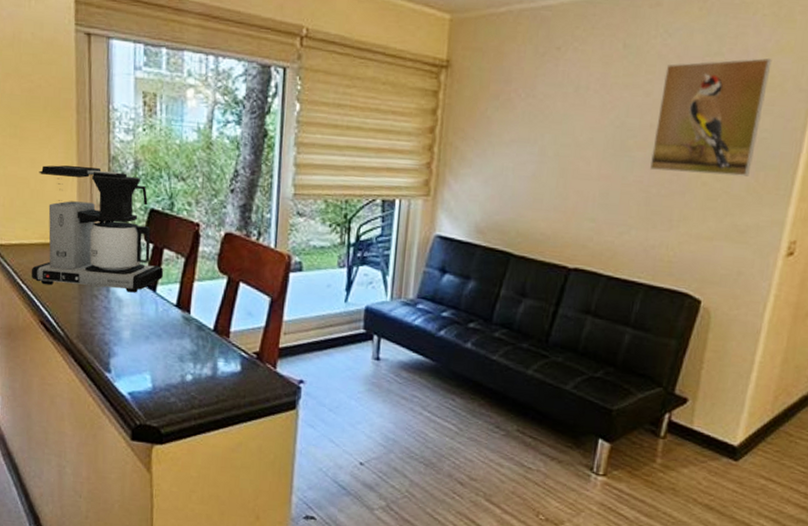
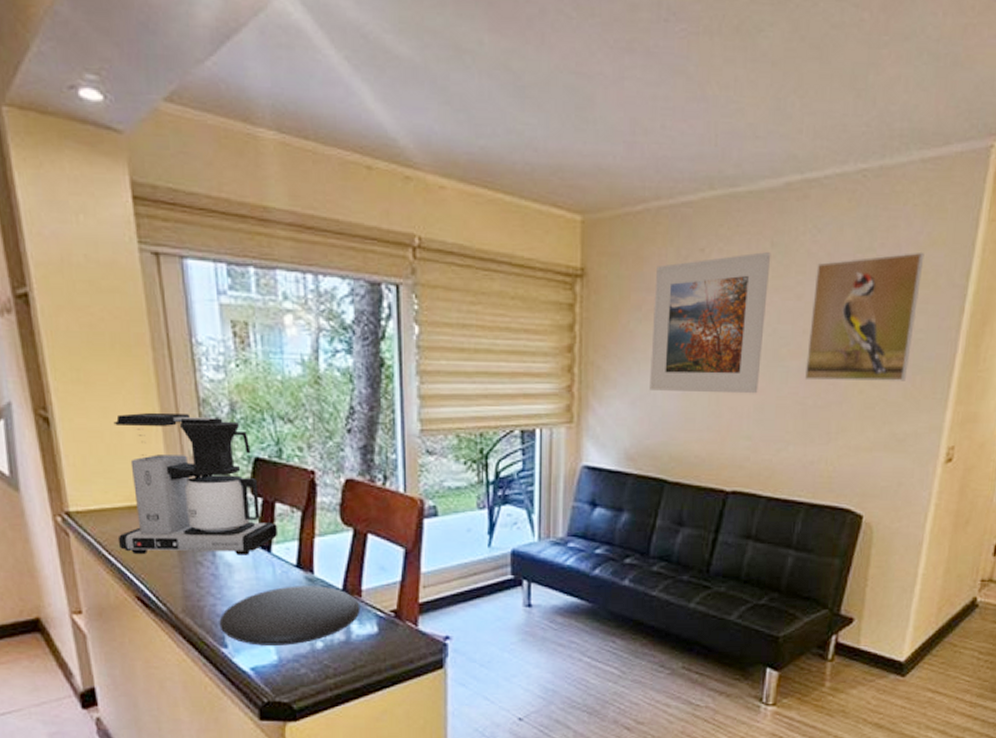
plate: none [106,323,228,376] -> present [219,586,360,646]
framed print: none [502,52,623,180] -> present [650,252,771,394]

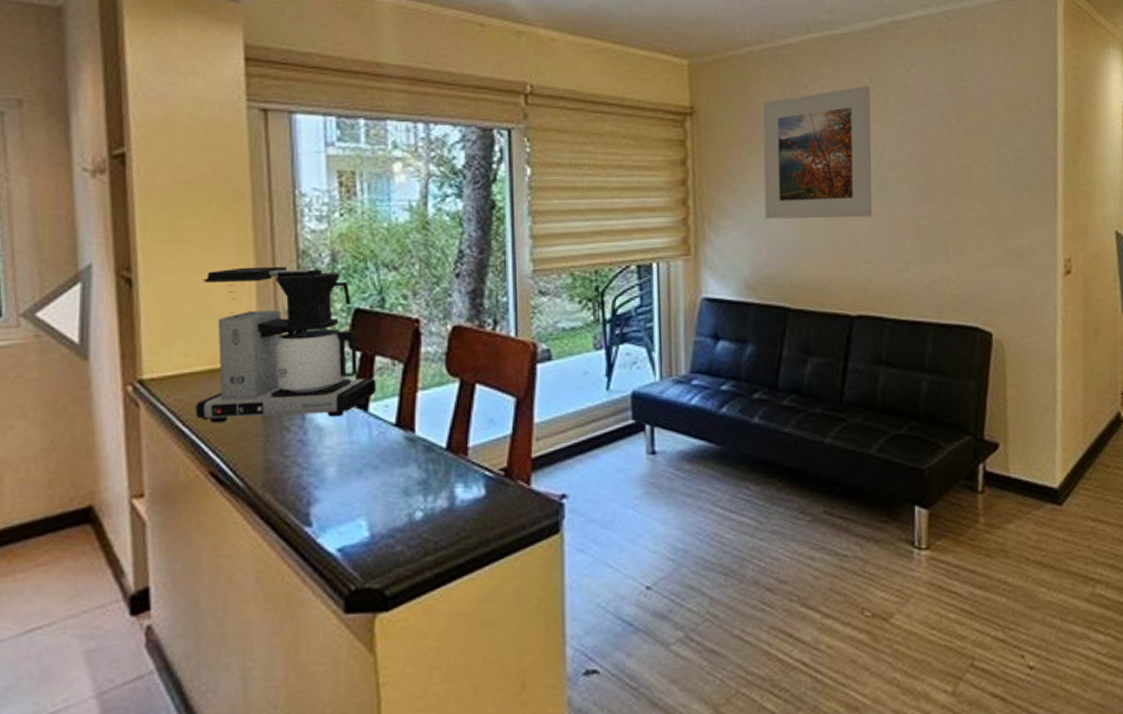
plate: present [219,586,360,646] -> none [304,446,466,521]
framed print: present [804,253,925,382] -> none [914,81,1014,202]

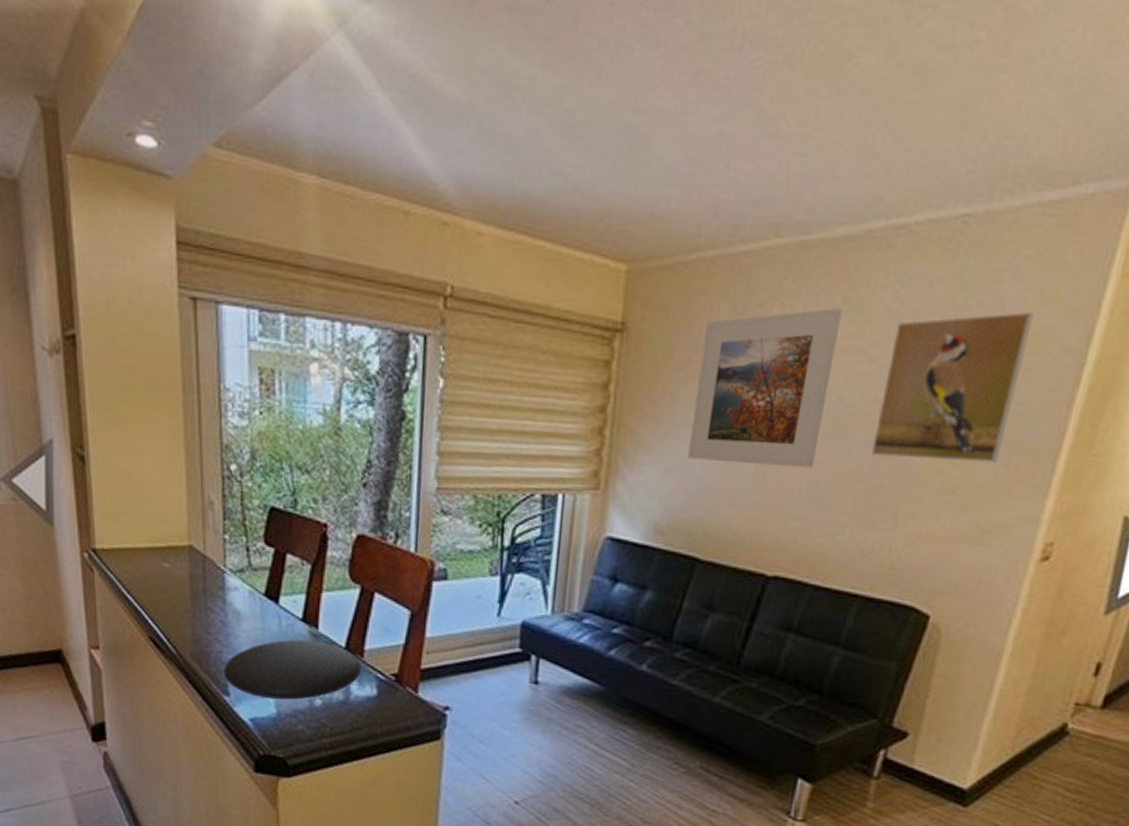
coffee maker: present [195,266,377,424] -> none [137,455,287,605]
plate: none [304,446,466,521] -> present [224,639,362,700]
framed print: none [914,81,1014,202] -> present [871,312,1034,463]

